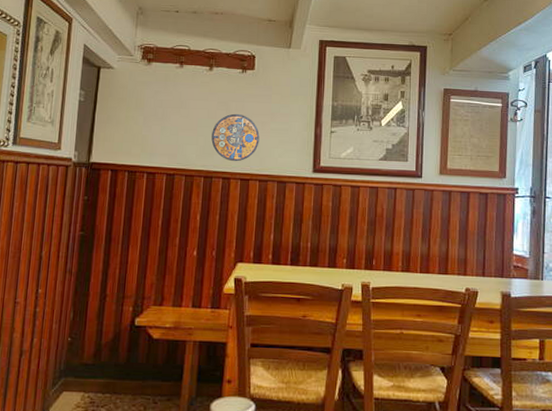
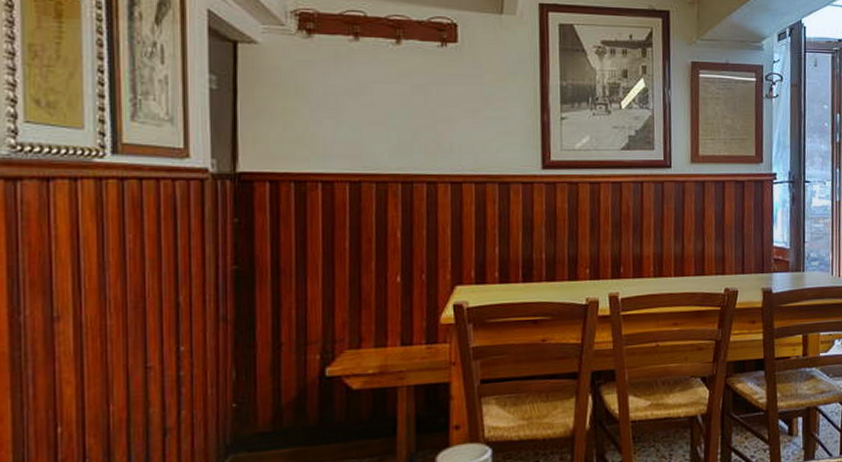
manhole cover: present [211,113,260,162] -> none [407,99,472,161]

